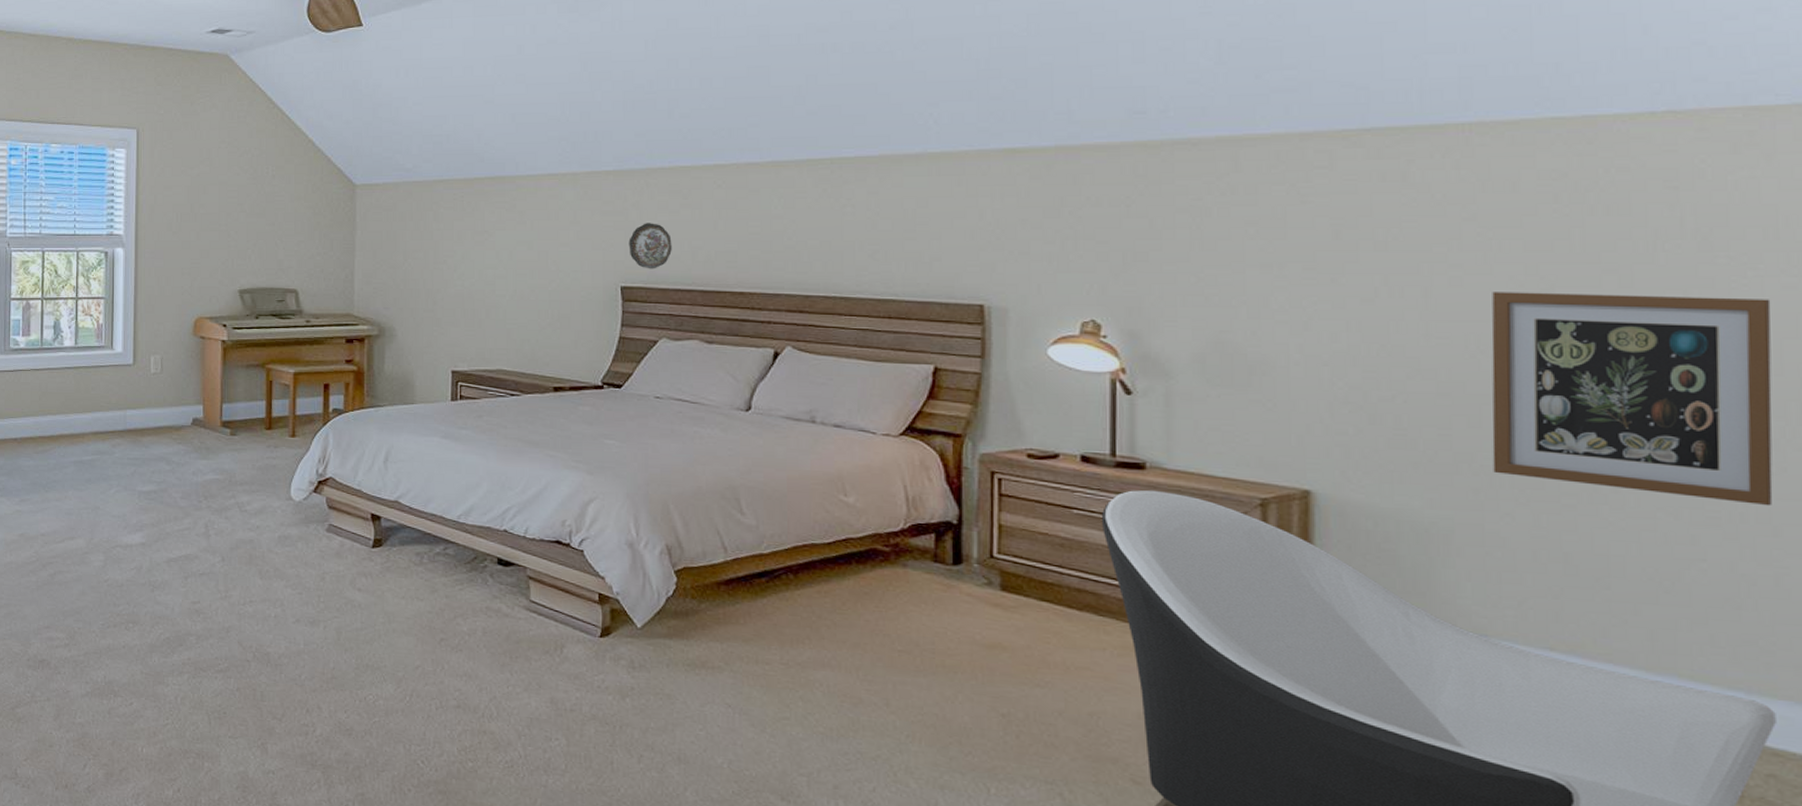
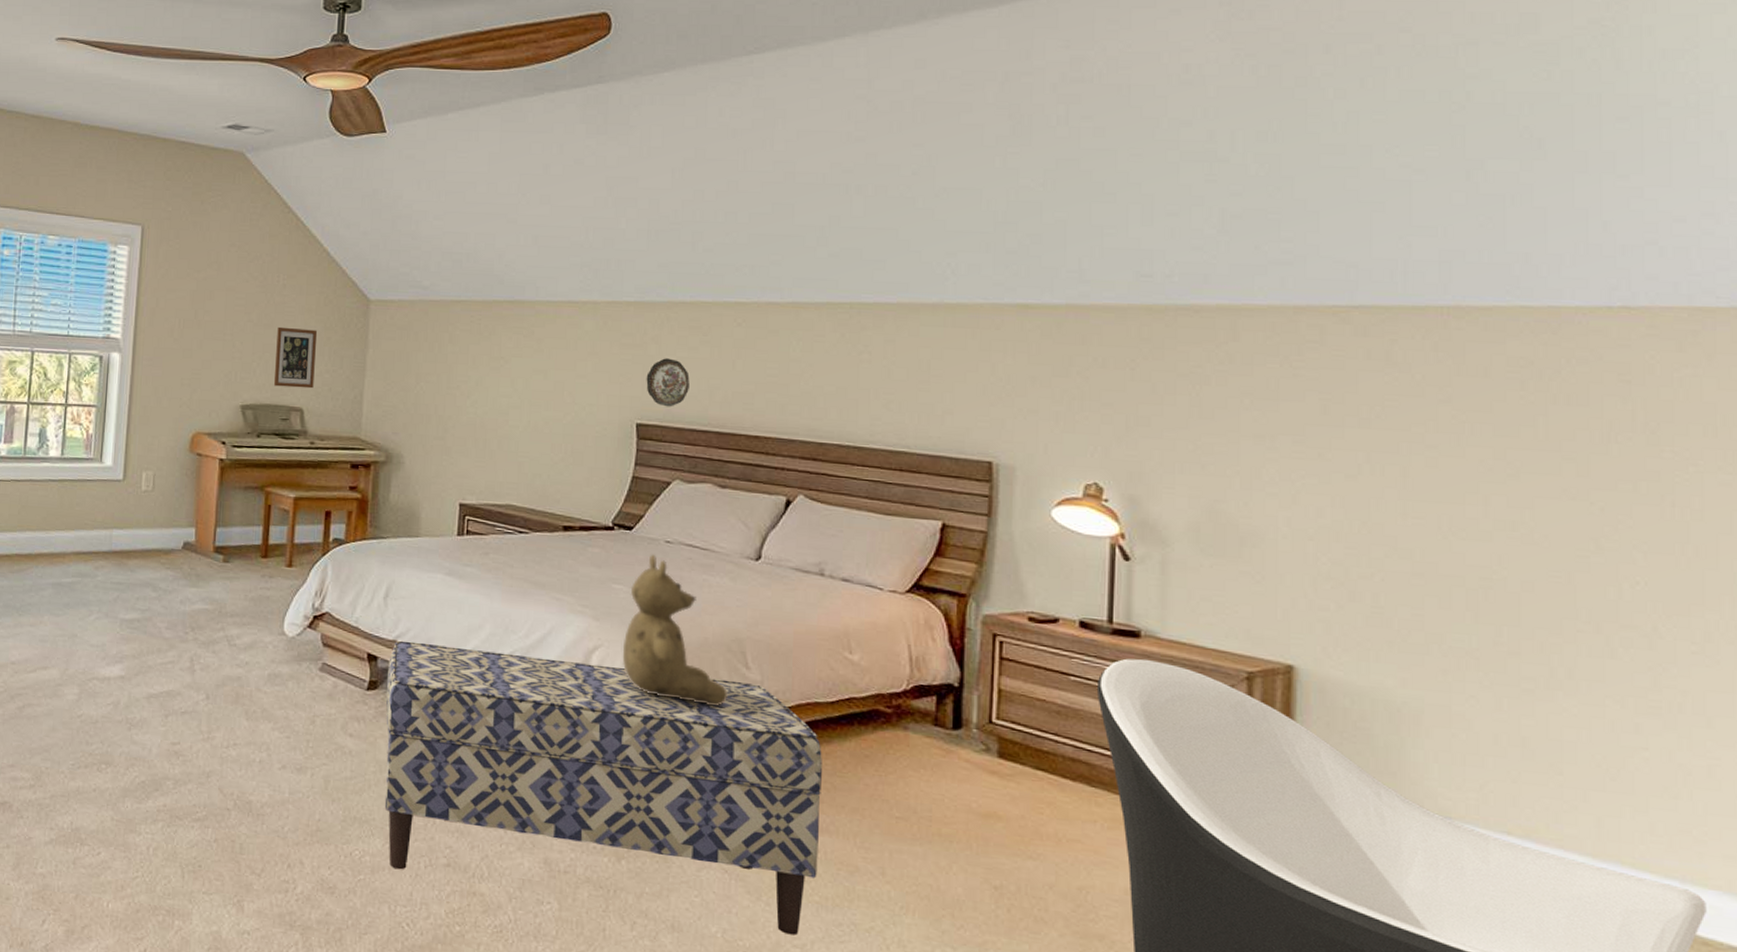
picture frame: none [268,215,308,271] -> present [273,326,318,389]
bench: none [390,500,821,765] -> present [384,640,822,936]
teddy bear: none [617,410,723,550] -> present [622,554,728,705]
wall art: present [1491,292,1773,506] -> none [1460,474,1709,698]

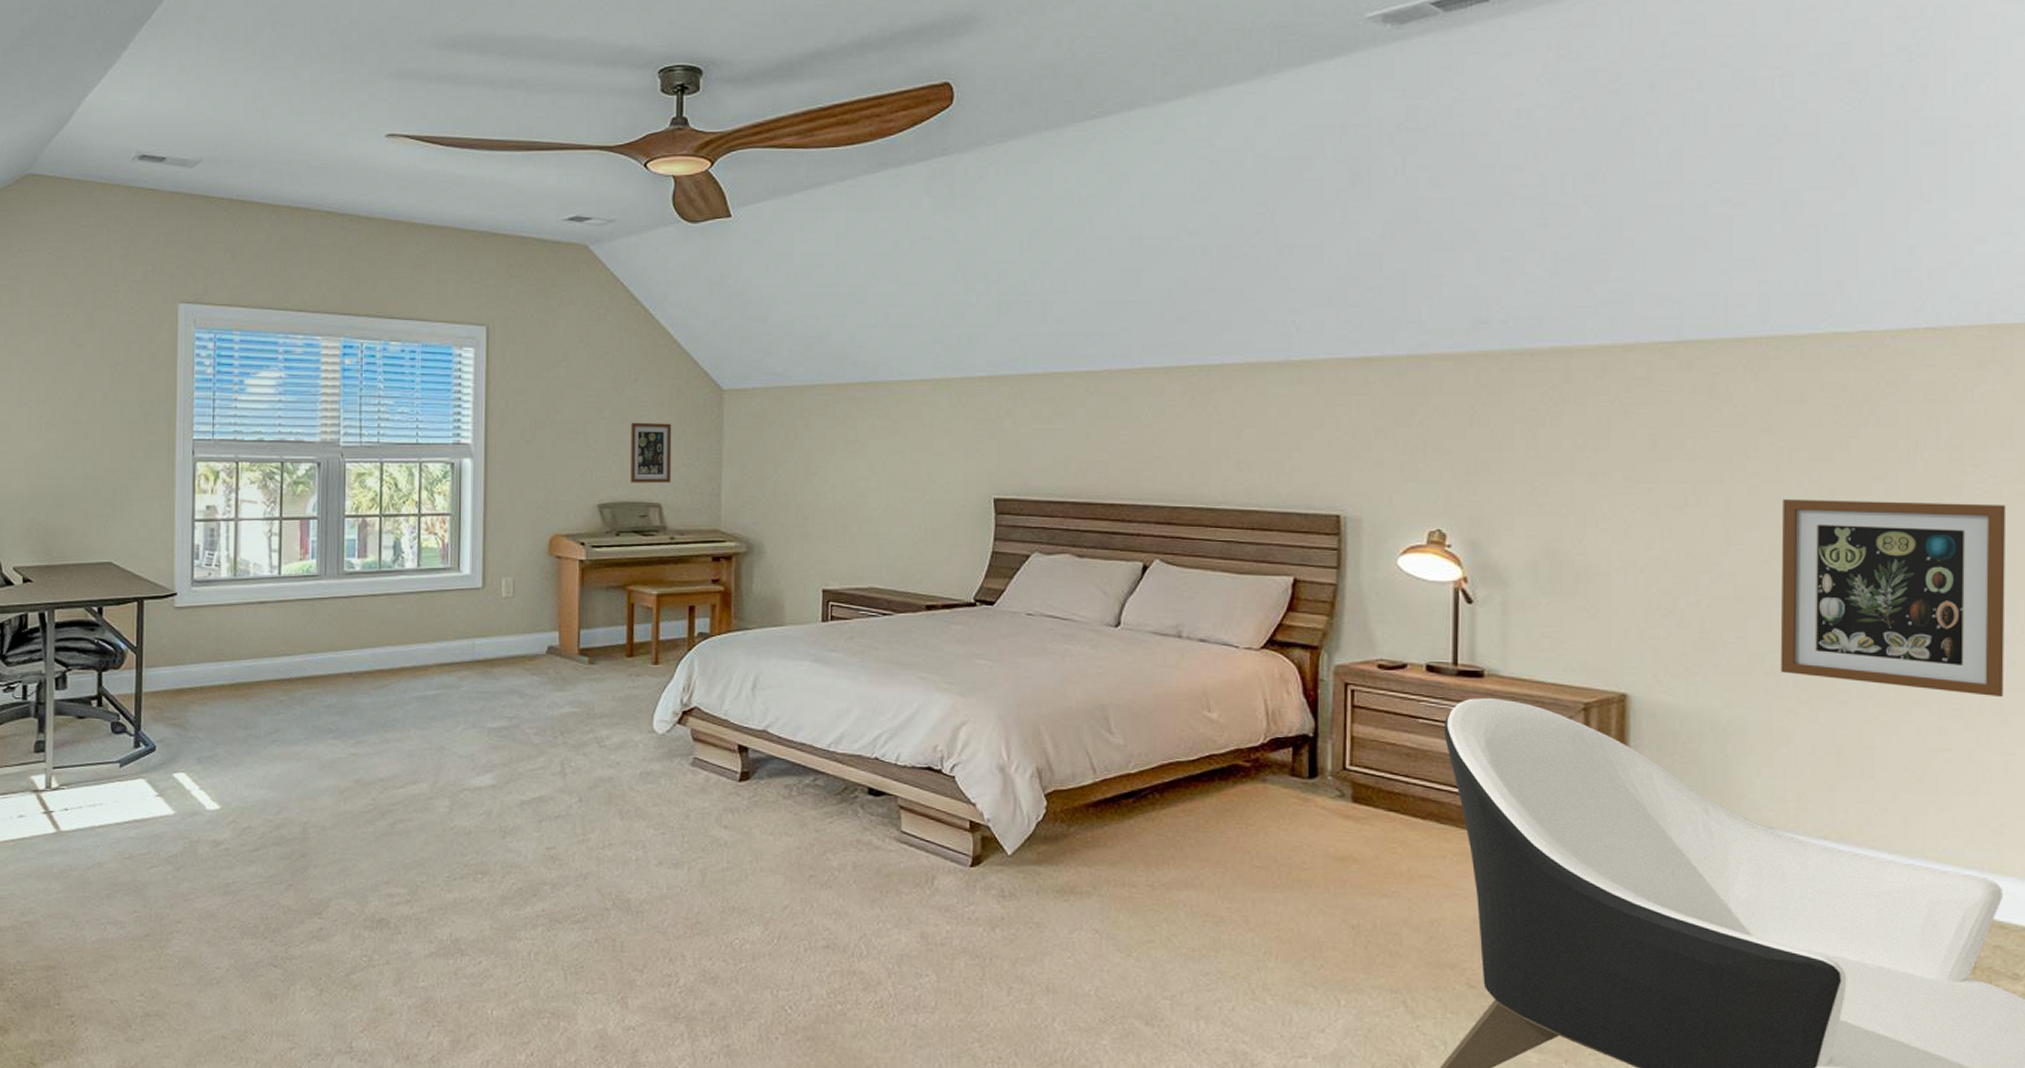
bench: present [384,640,822,936] -> none [758,730,1185,988]
teddy bear: present [622,554,728,705] -> none [989,627,1092,771]
decorative plate: present [646,358,690,407] -> none [1002,431,1045,480]
wall art: none [1460,474,1709,698] -> present [1780,499,2007,698]

